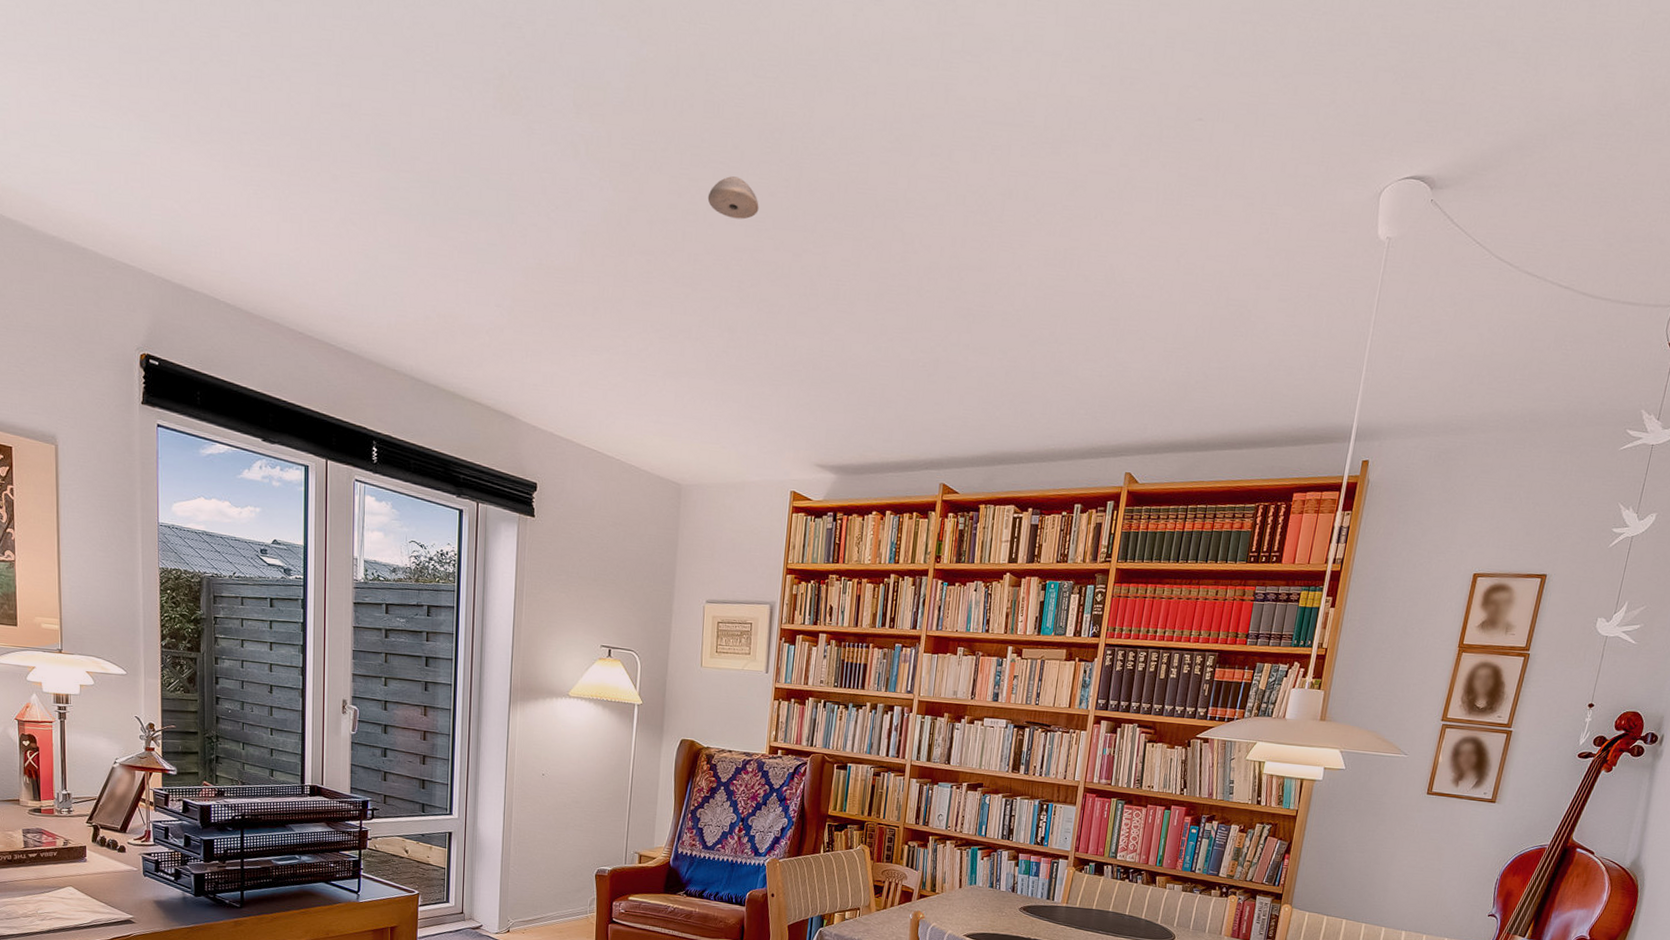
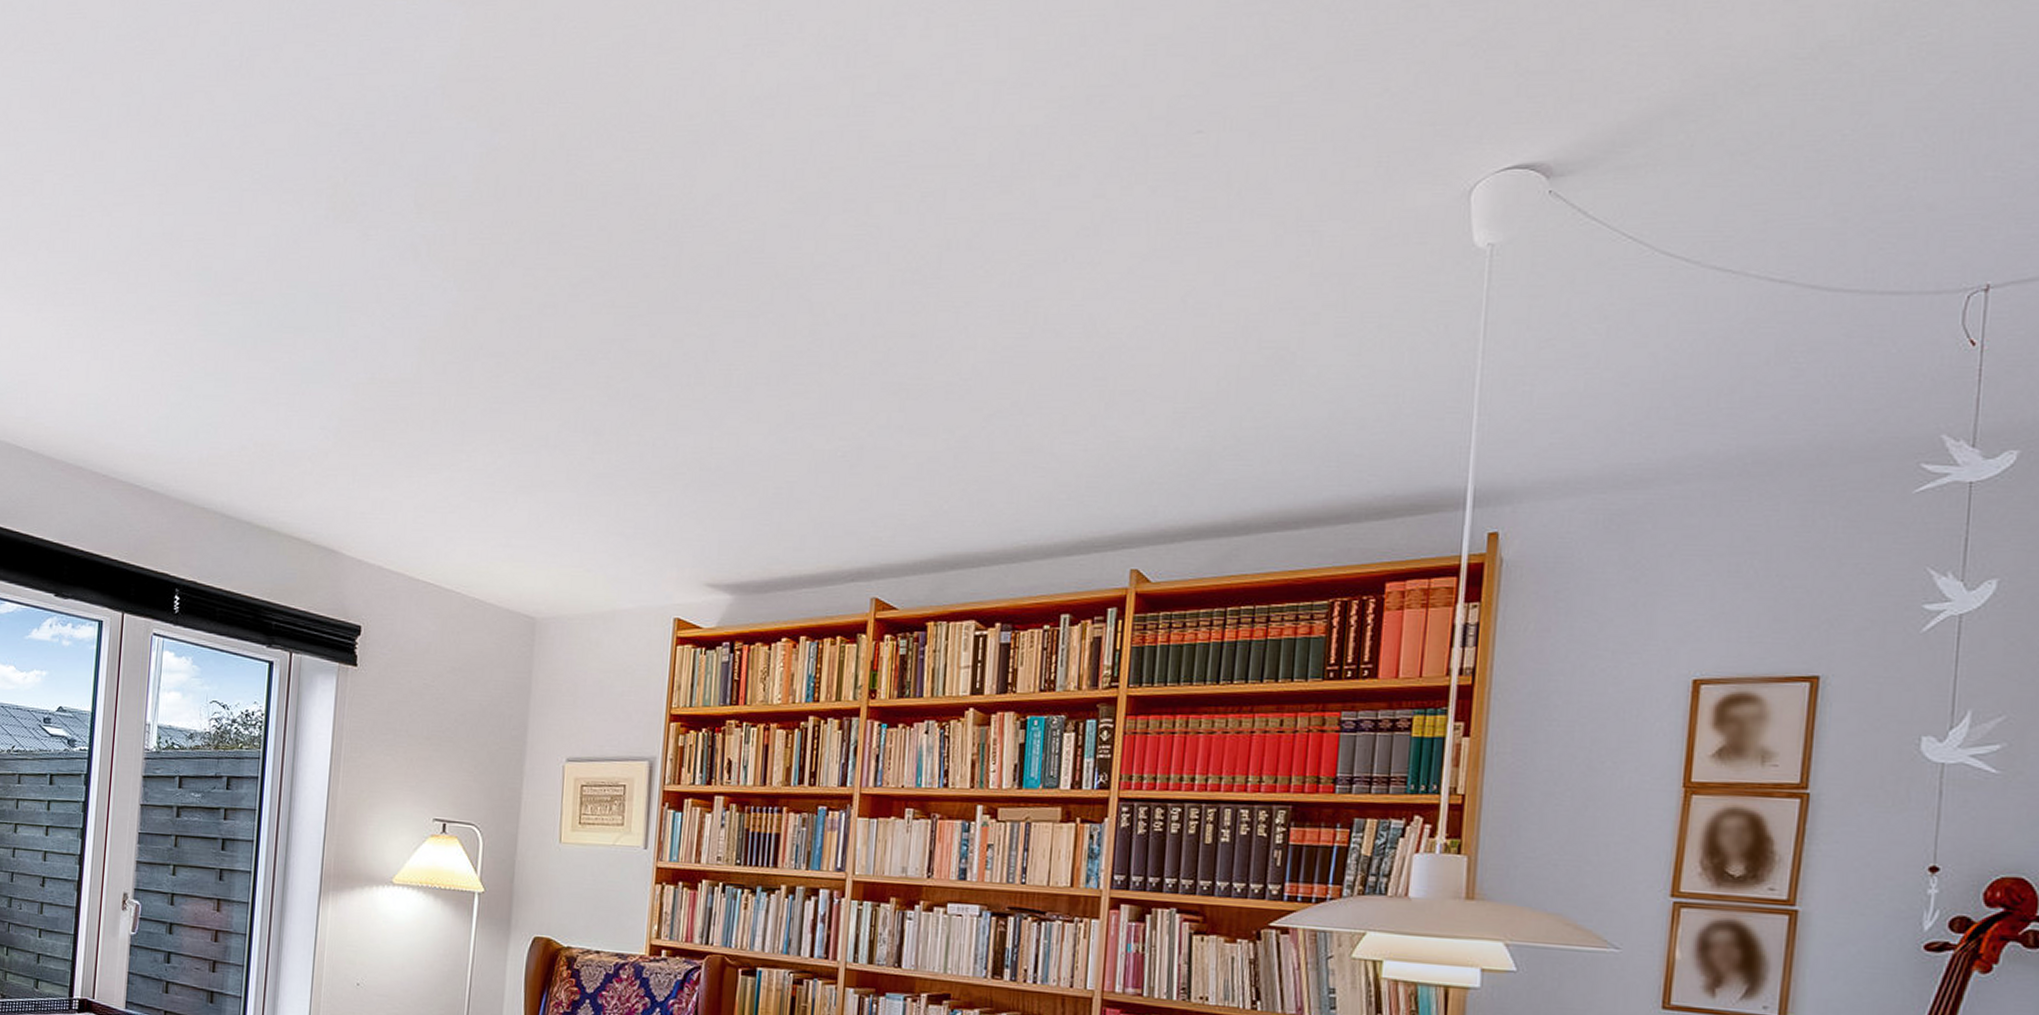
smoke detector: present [707,176,759,220] -> none [568,261,631,307]

